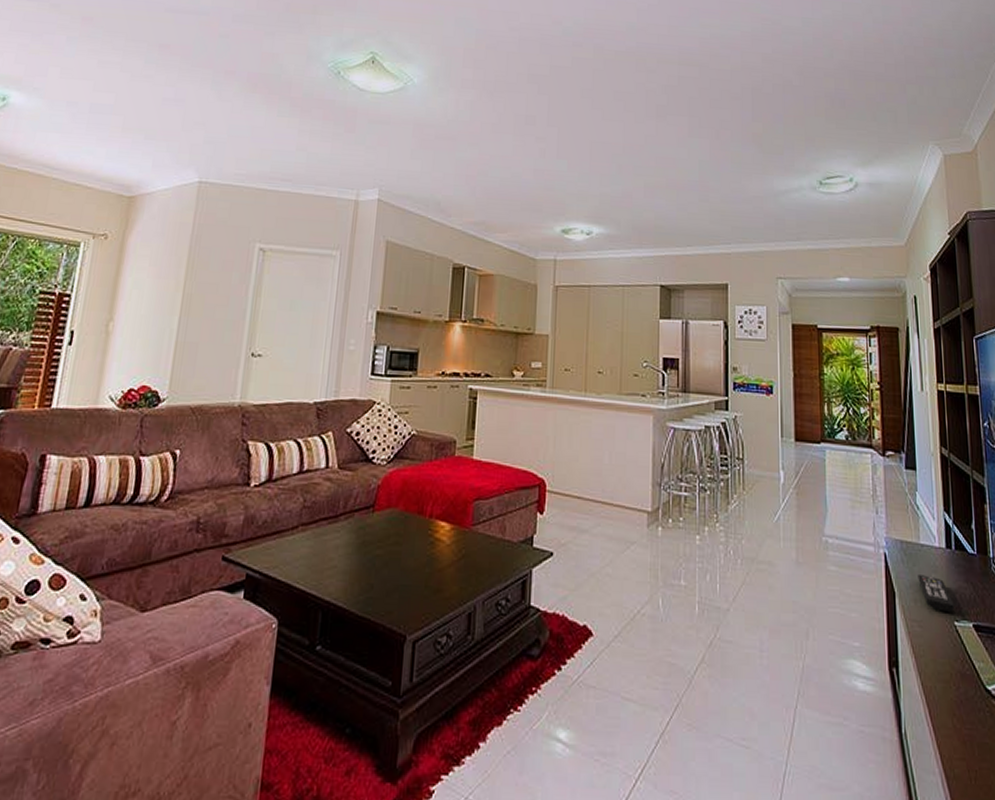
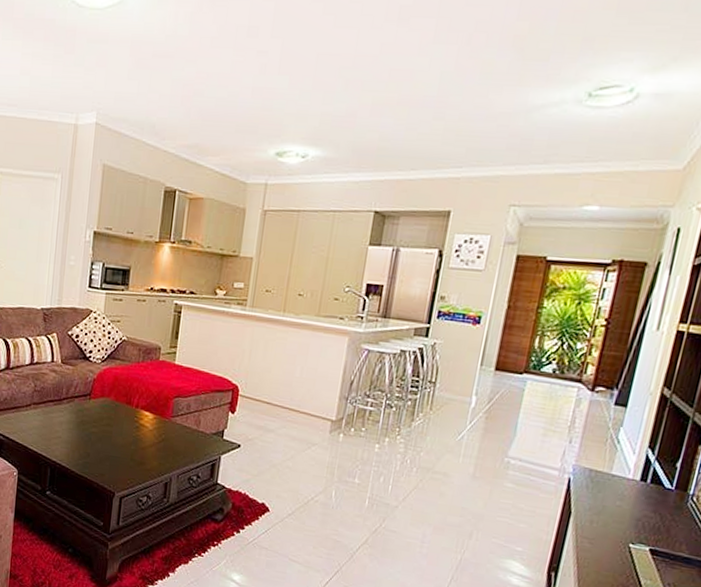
remote control: present [917,575,954,612] -> none [599,500,634,536]

